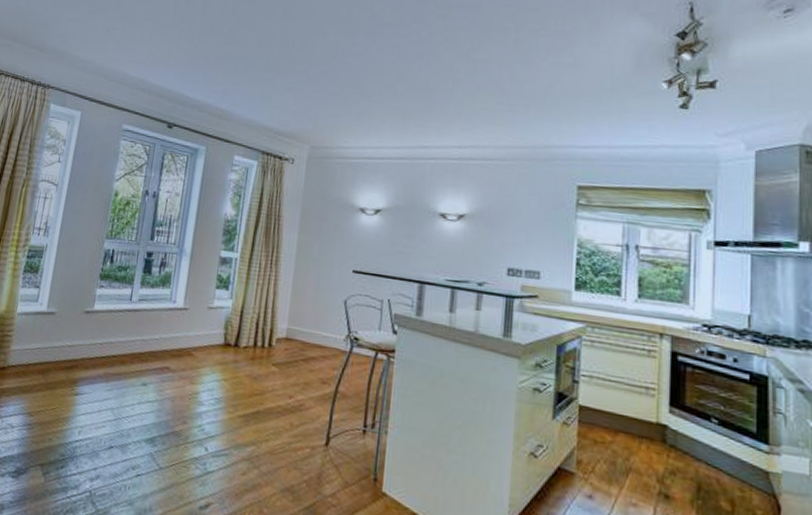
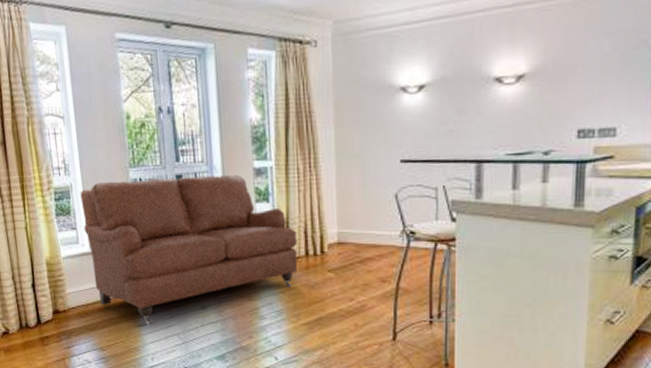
sofa: none [41,248,249,396] -> present [80,175,298,326]

